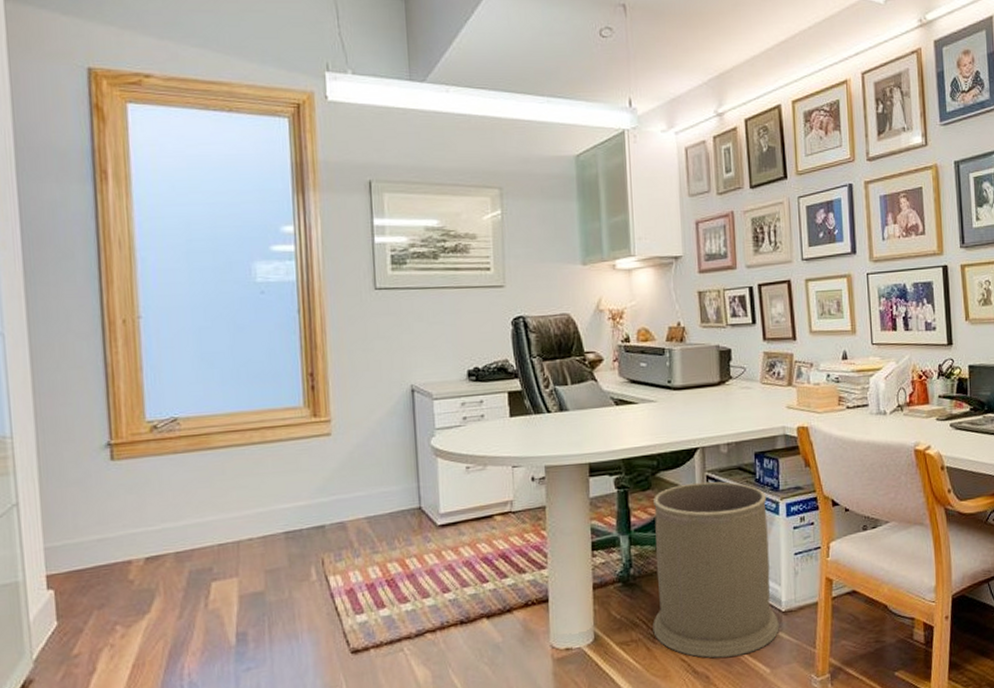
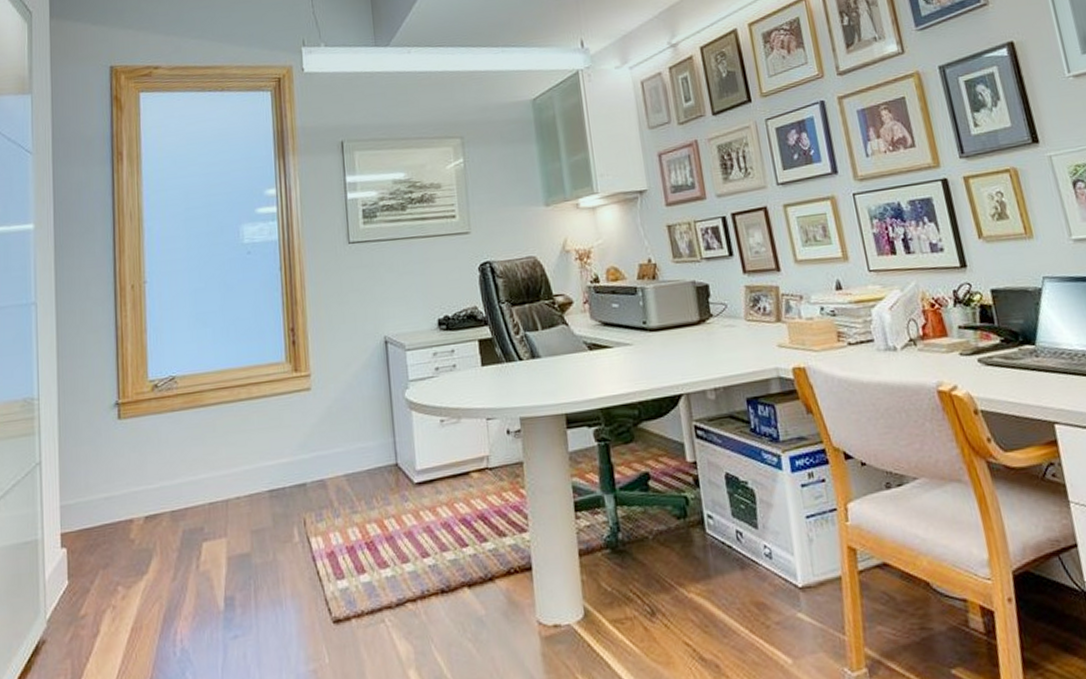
trash can: present [652,481,779,659] -> none [638,432,798,643]

